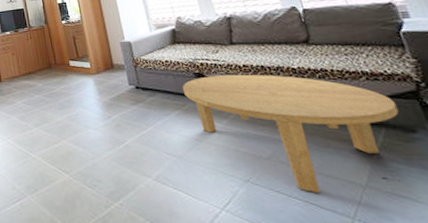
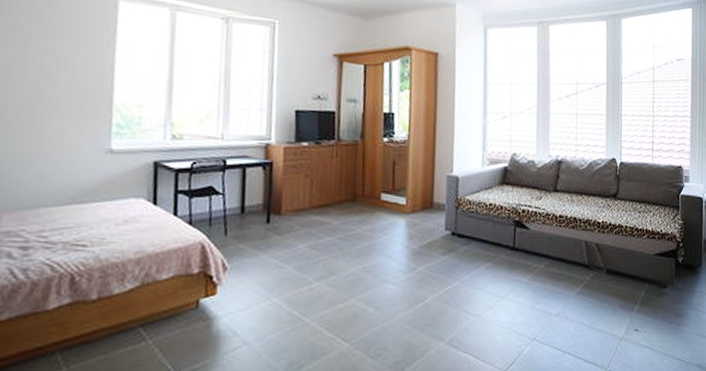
coffee table: present [182,74,399,193] -> none [498,224,661,347]

